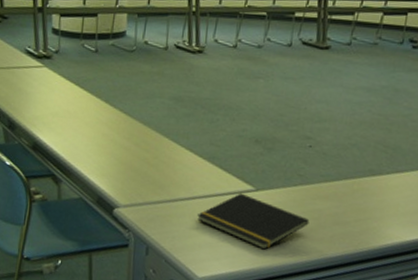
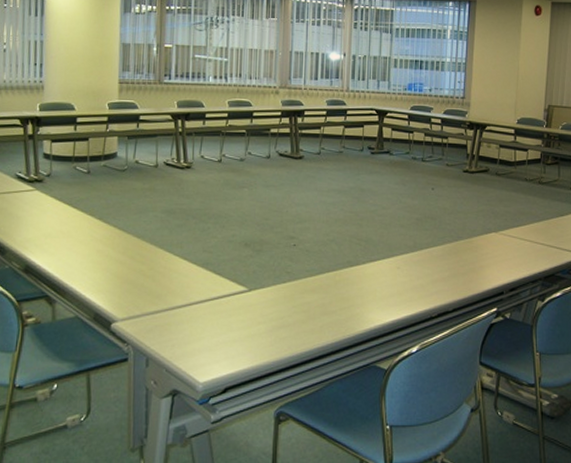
notepad: present [197,193,310,250] -> none [195,294,300,347]

